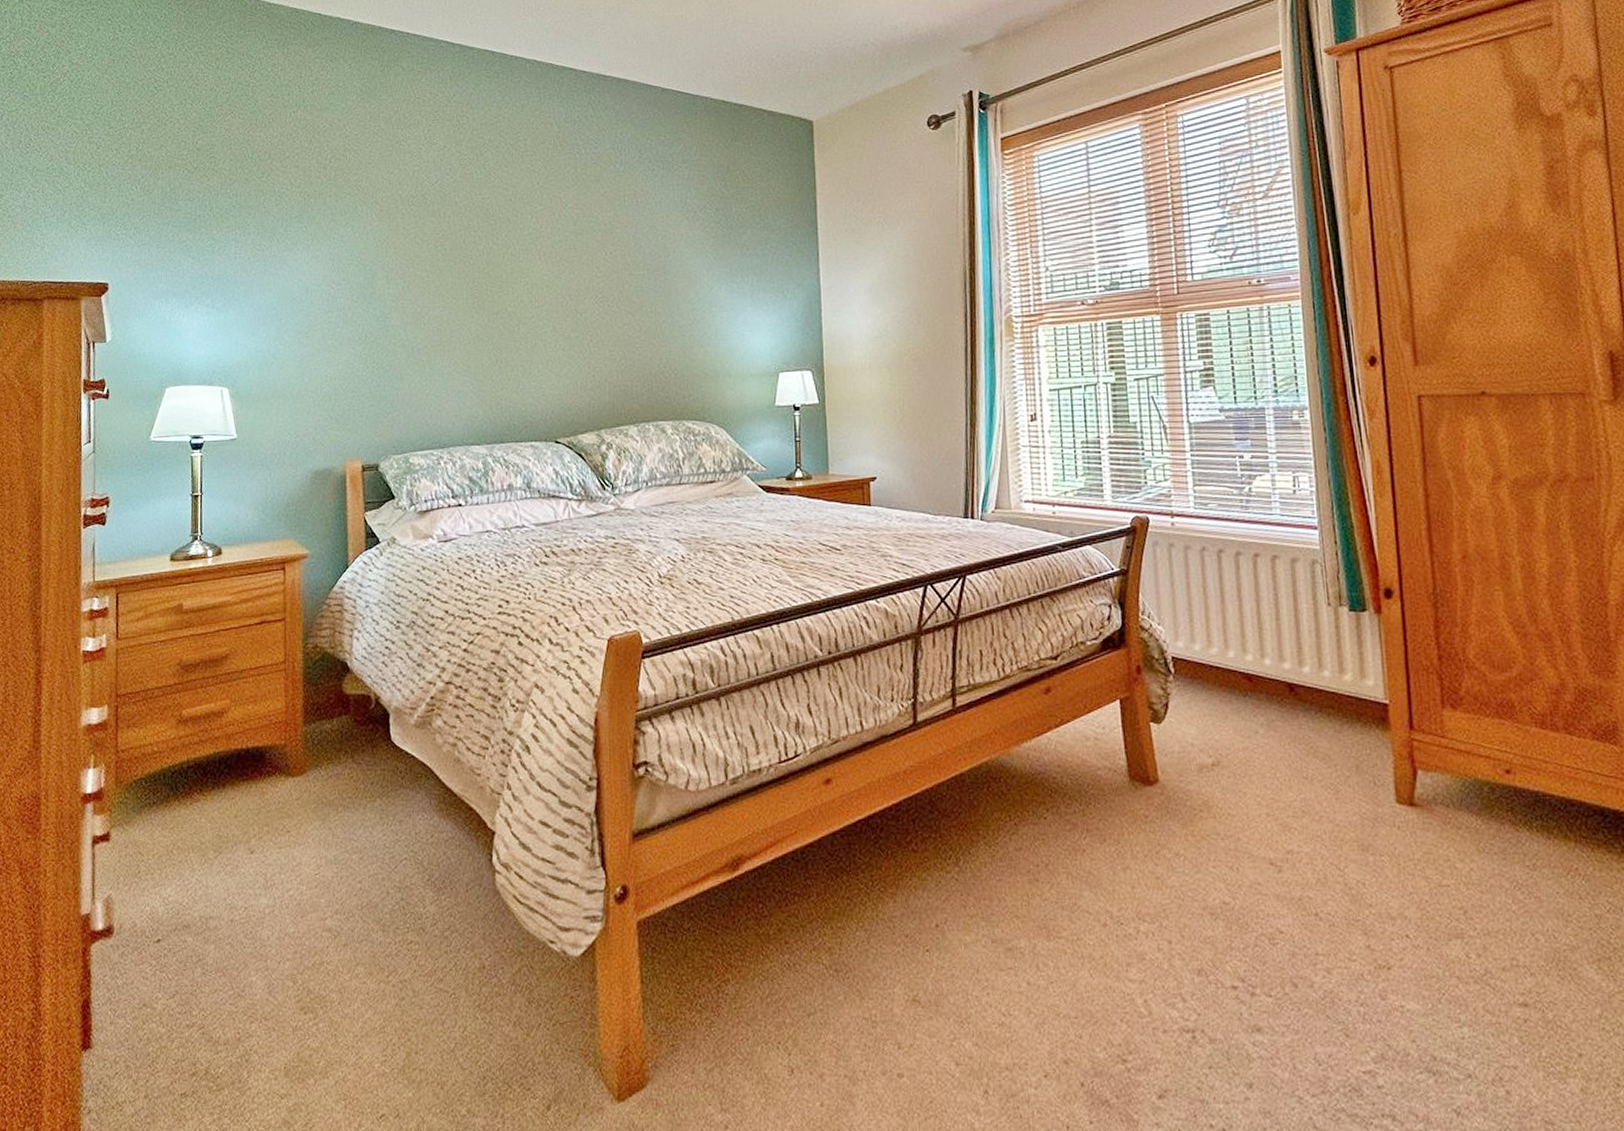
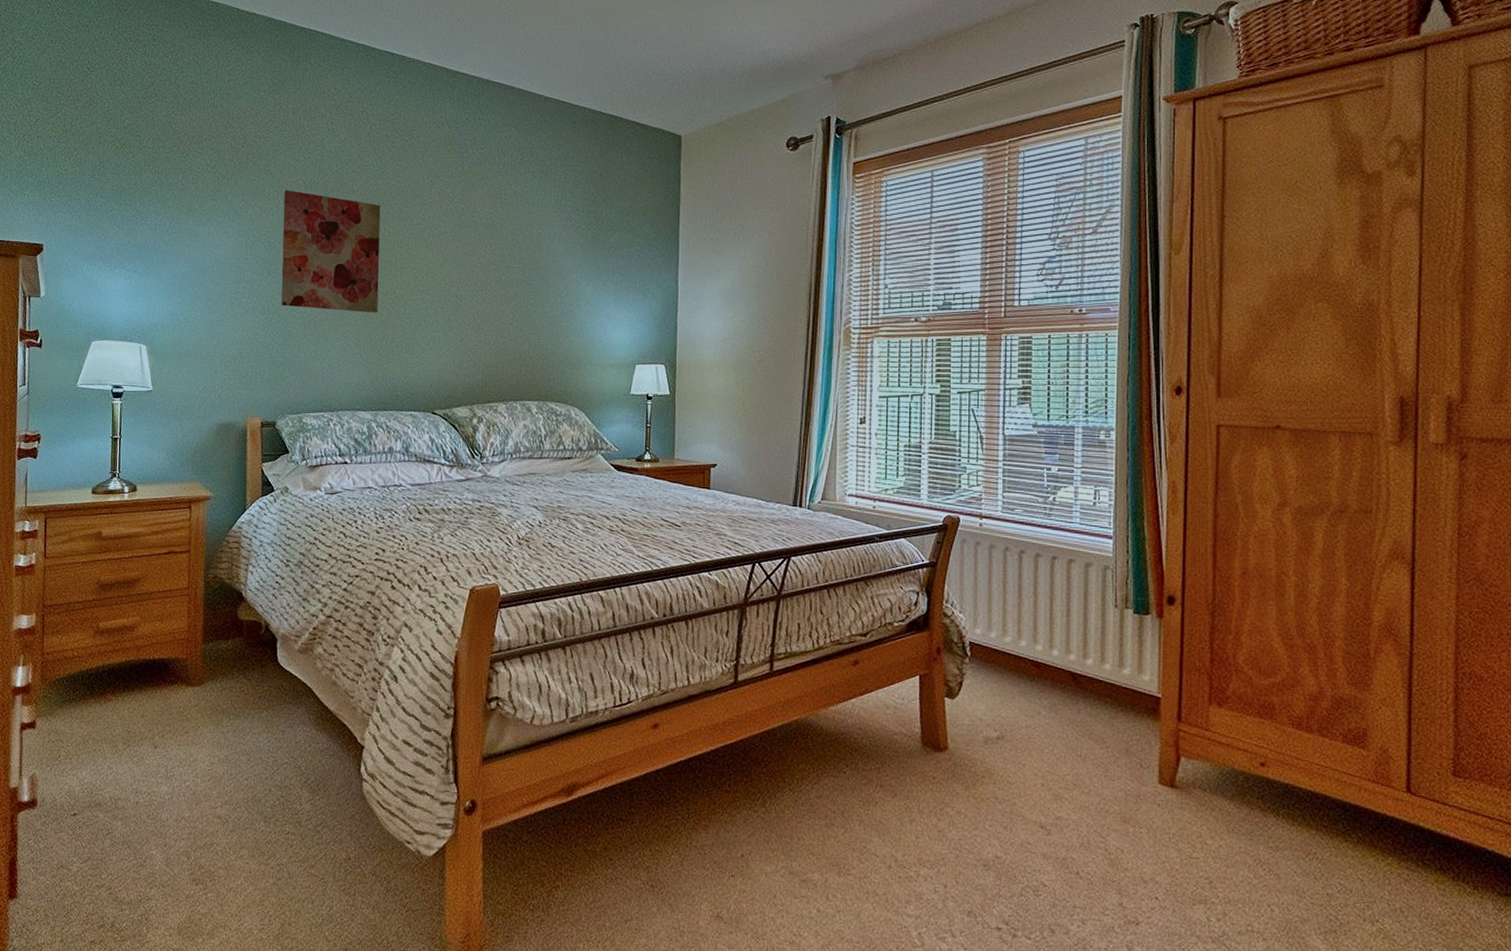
wall art: none [378,206,489,336] -> present [281,190,381,313]

